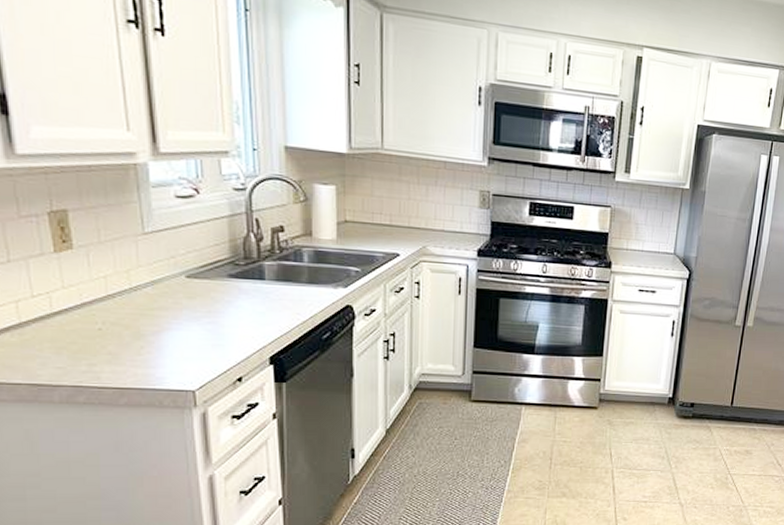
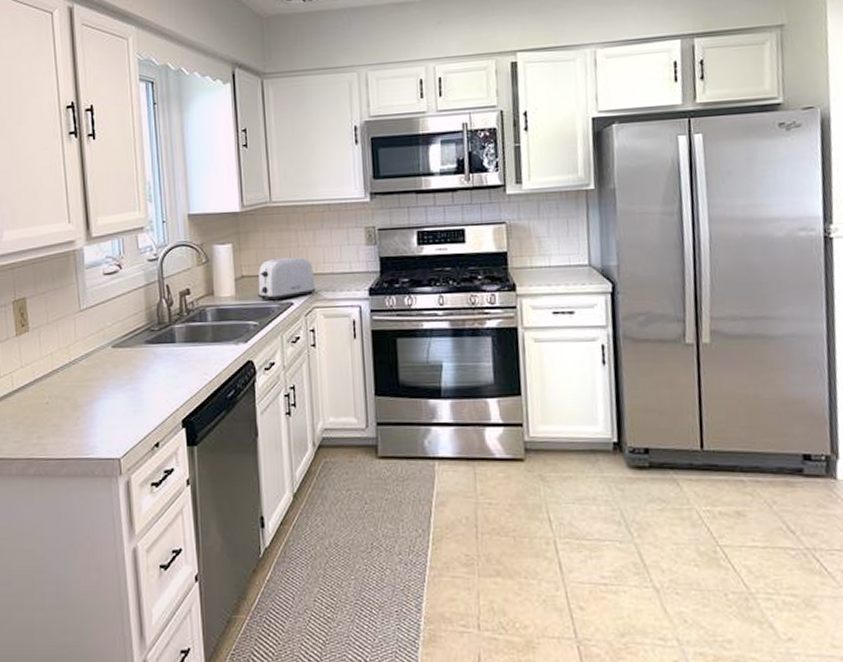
toaster: none [362,207,424,250] -> present [257,257,316,301]

